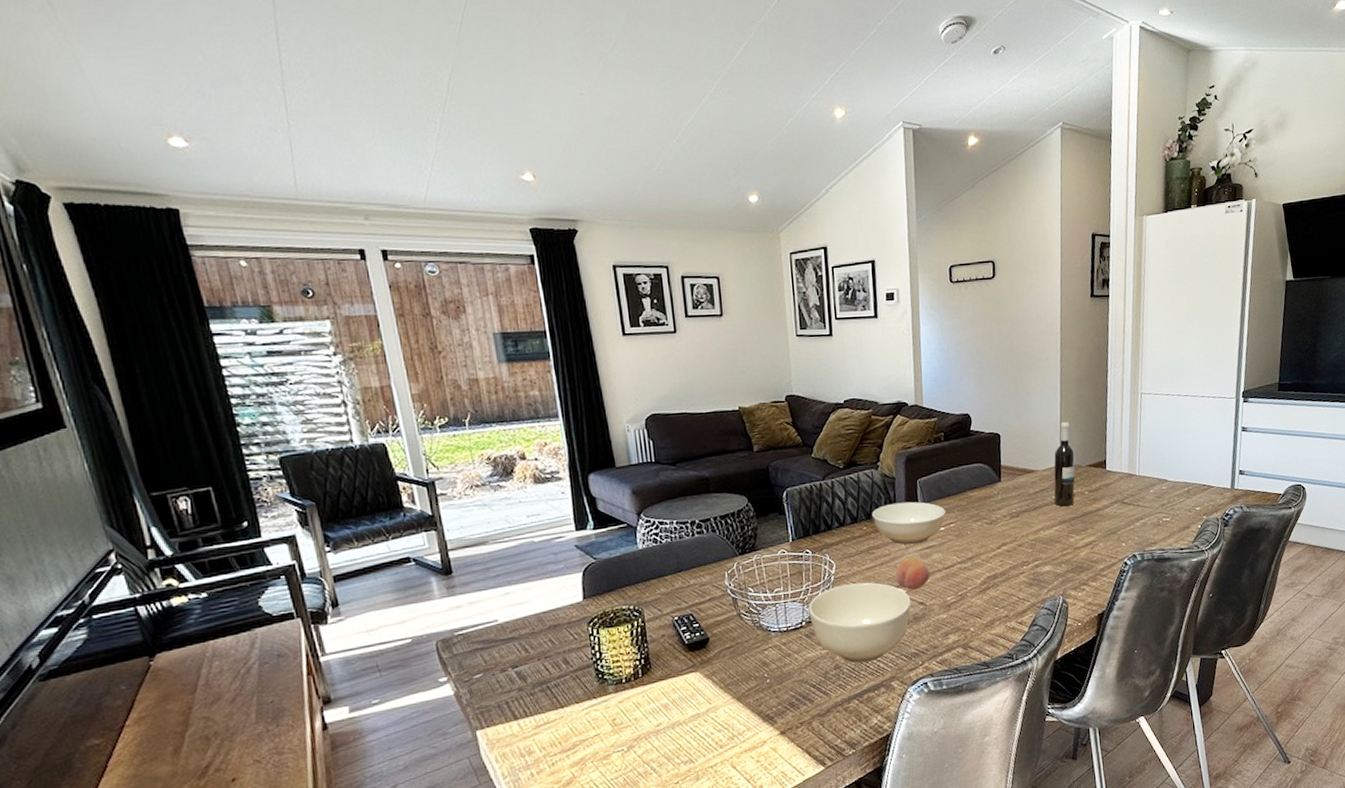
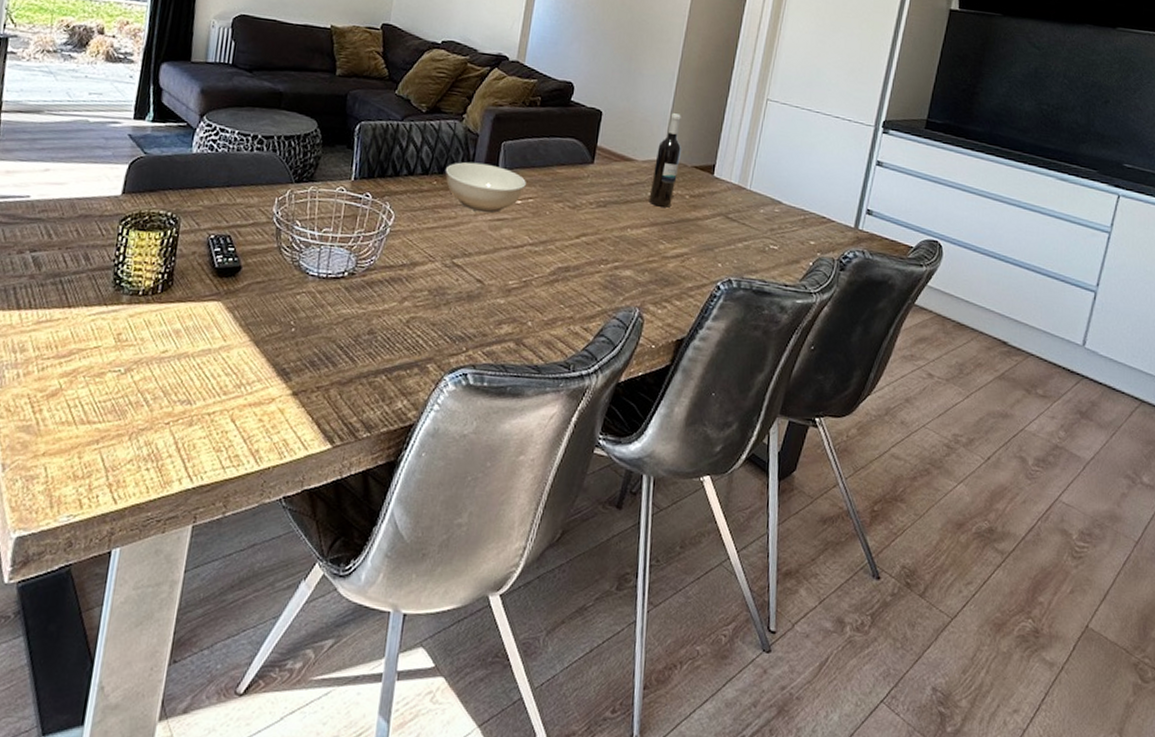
bowl: present [808,582,911,663] -> none [354,240,469,335]
fruit: present [895,556,930,591] -> none [456,225,496,265]

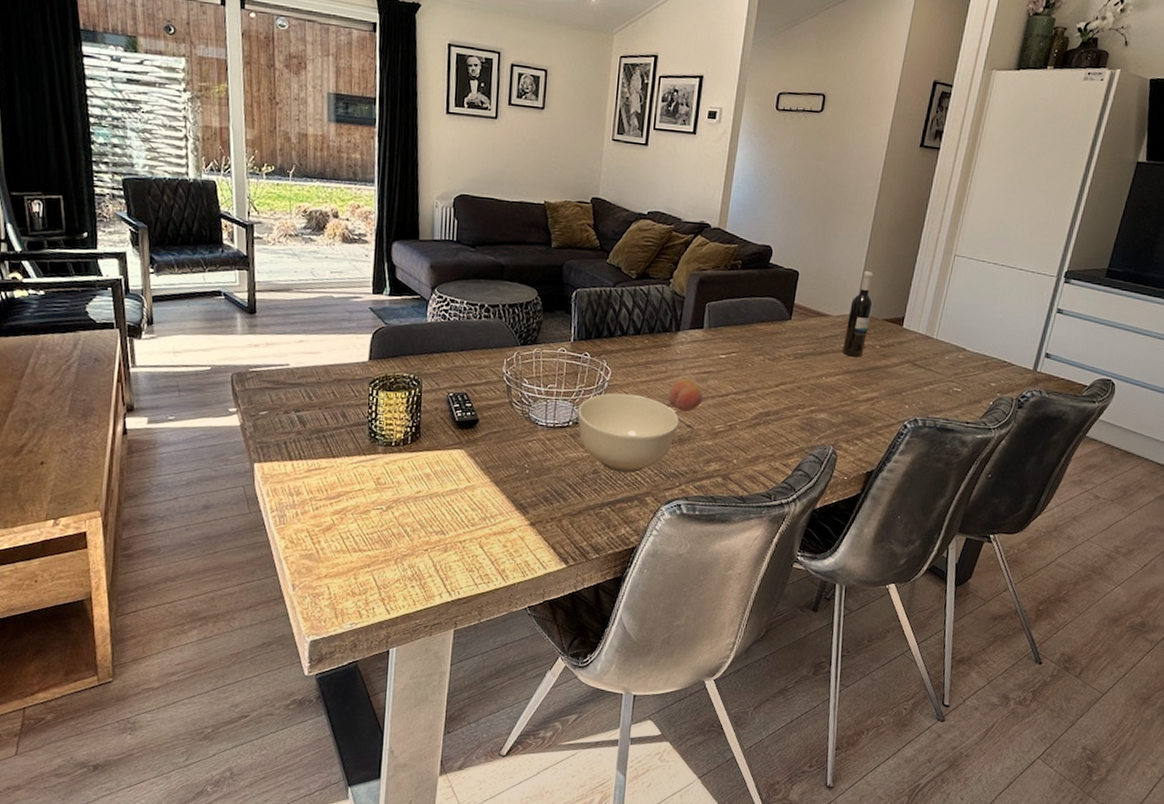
bowl: none [354,240,469,335] -> present [577,393,679,473]
bowl: present [445,162,526,213] -> none [655,322,729,367]
fruit: none [456,225,496,265] -> present [667,378,704,413]

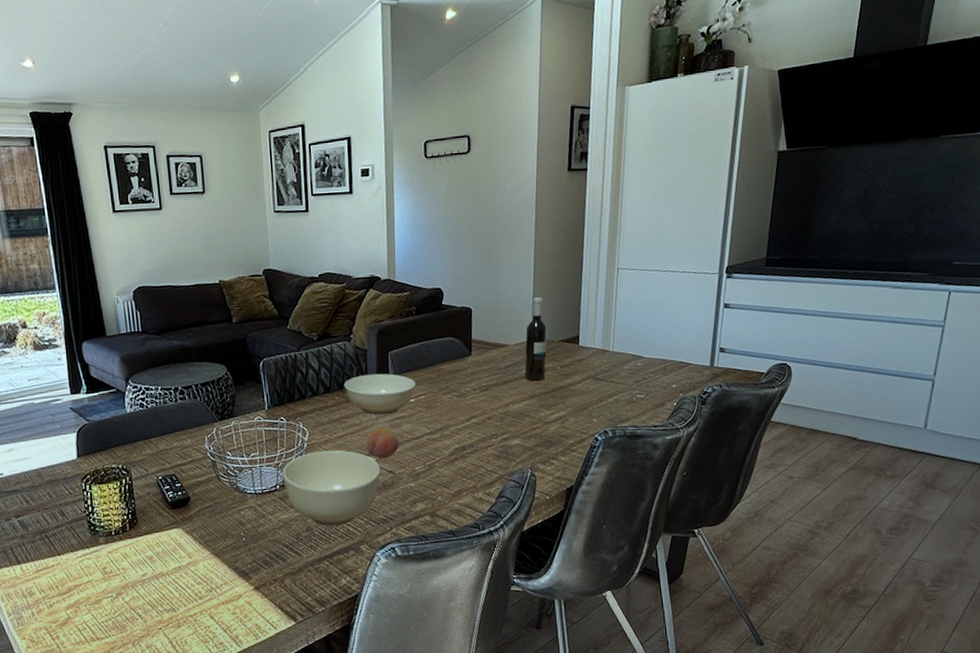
bowl: none [655,322,729,367] -> present [343,373,416,415]

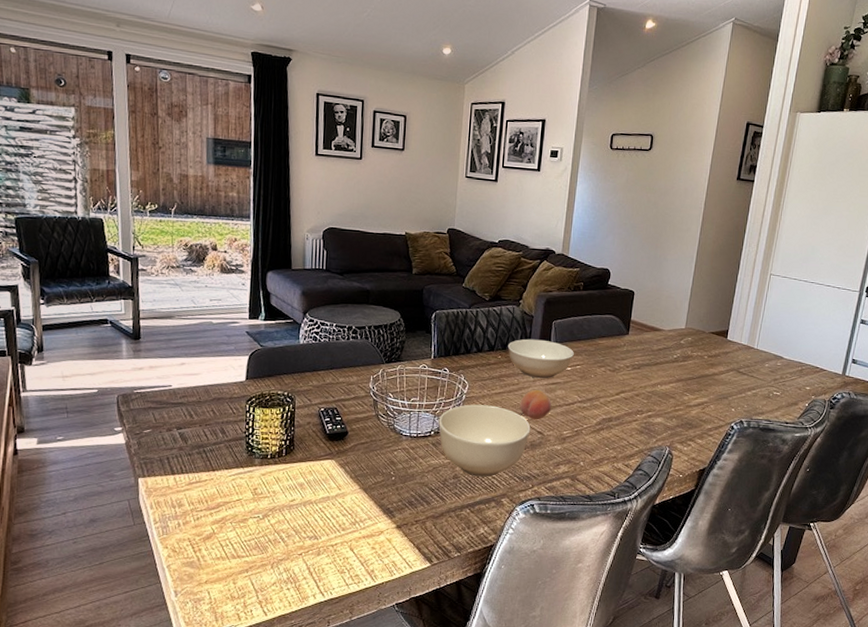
wine bottle: present [524,297,548,381] -> none [674,290,701,367]

